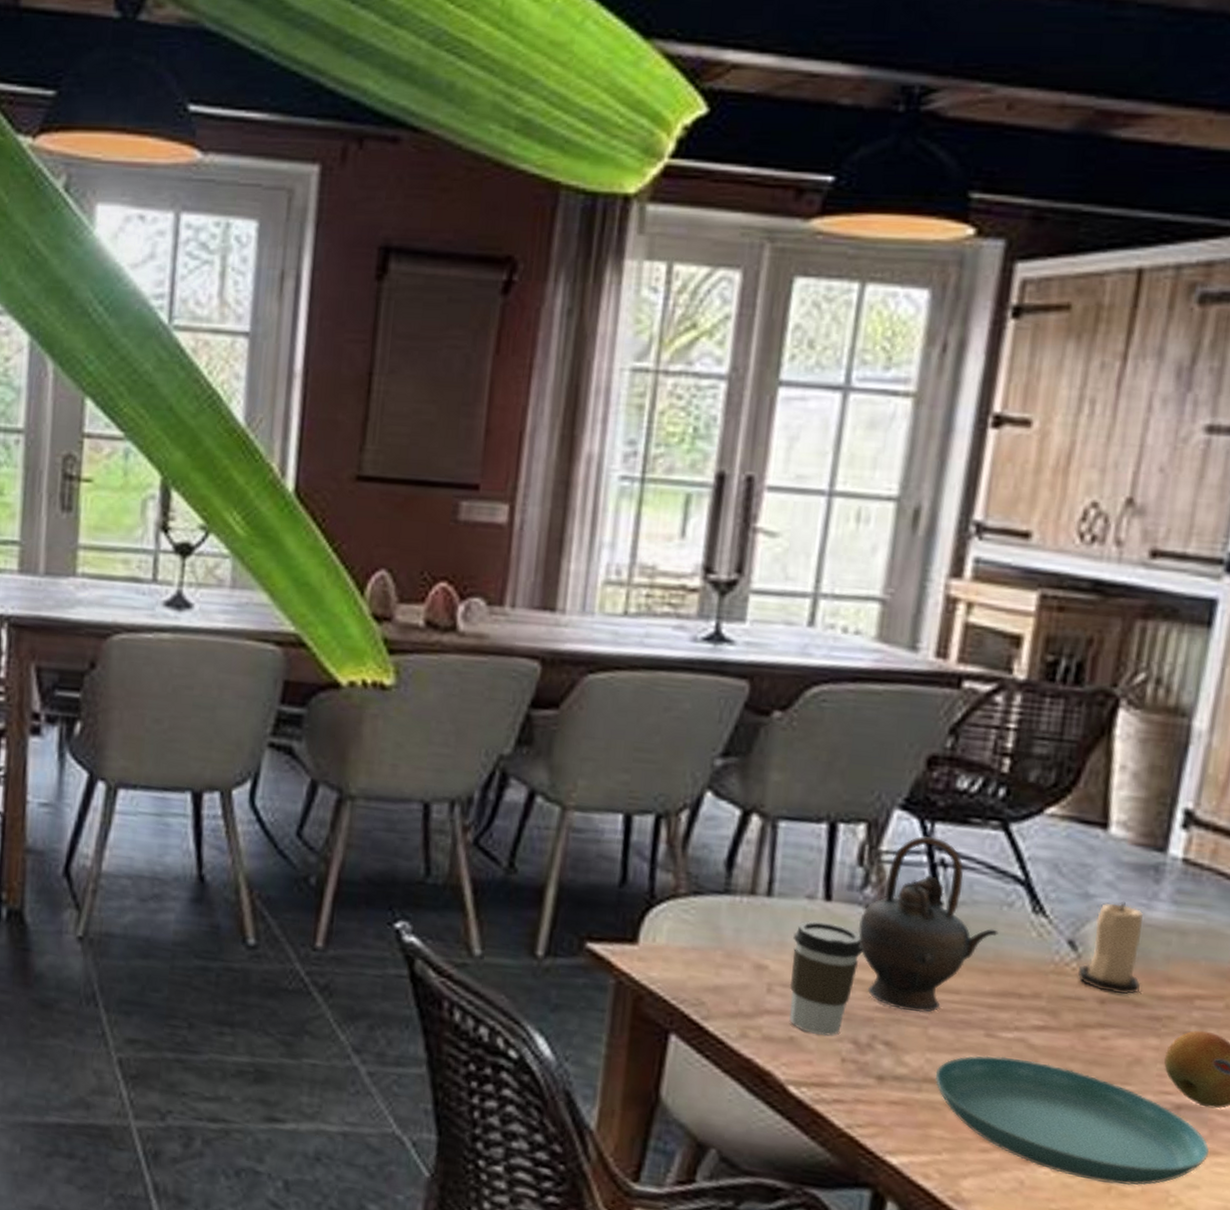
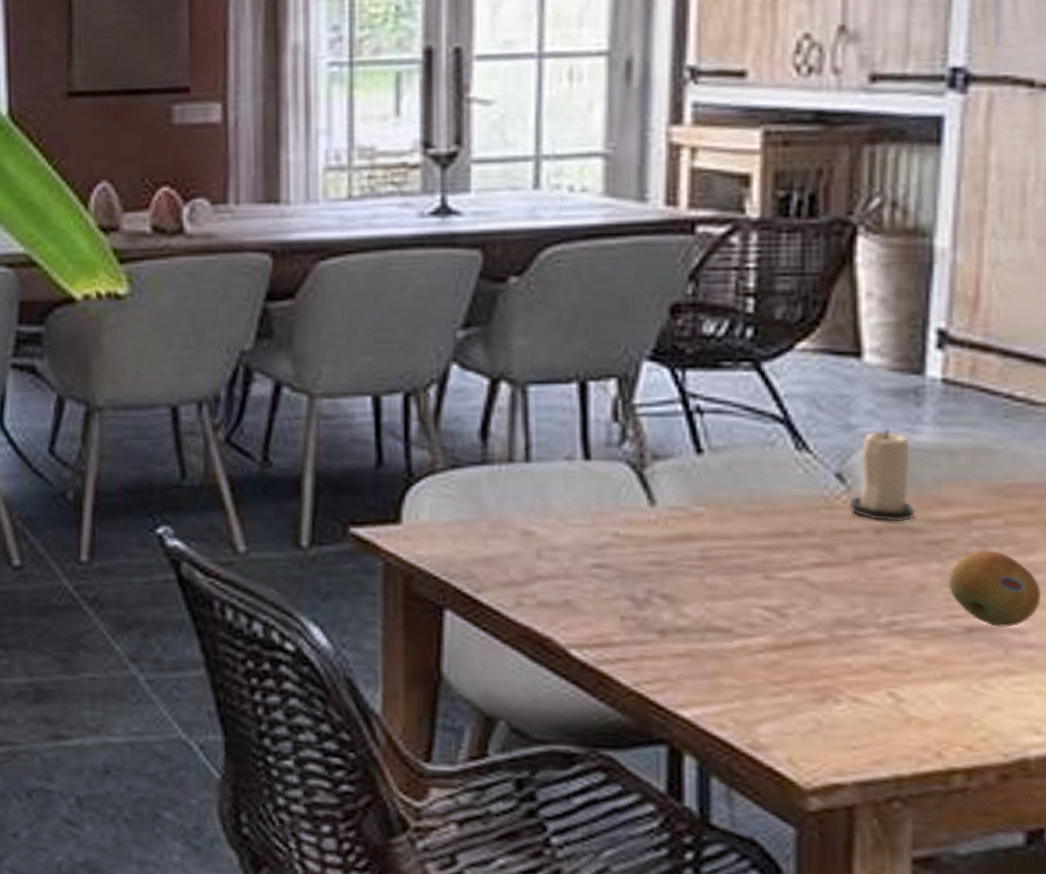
coffee cup: present [789,920,863,1036] -> none [557,481,628,596]
teapot: present [858,836,998,1013] -> none [621,385,764,562]
saucer: present [935,1055,1209,1185] -> none [717,597,1006,714]

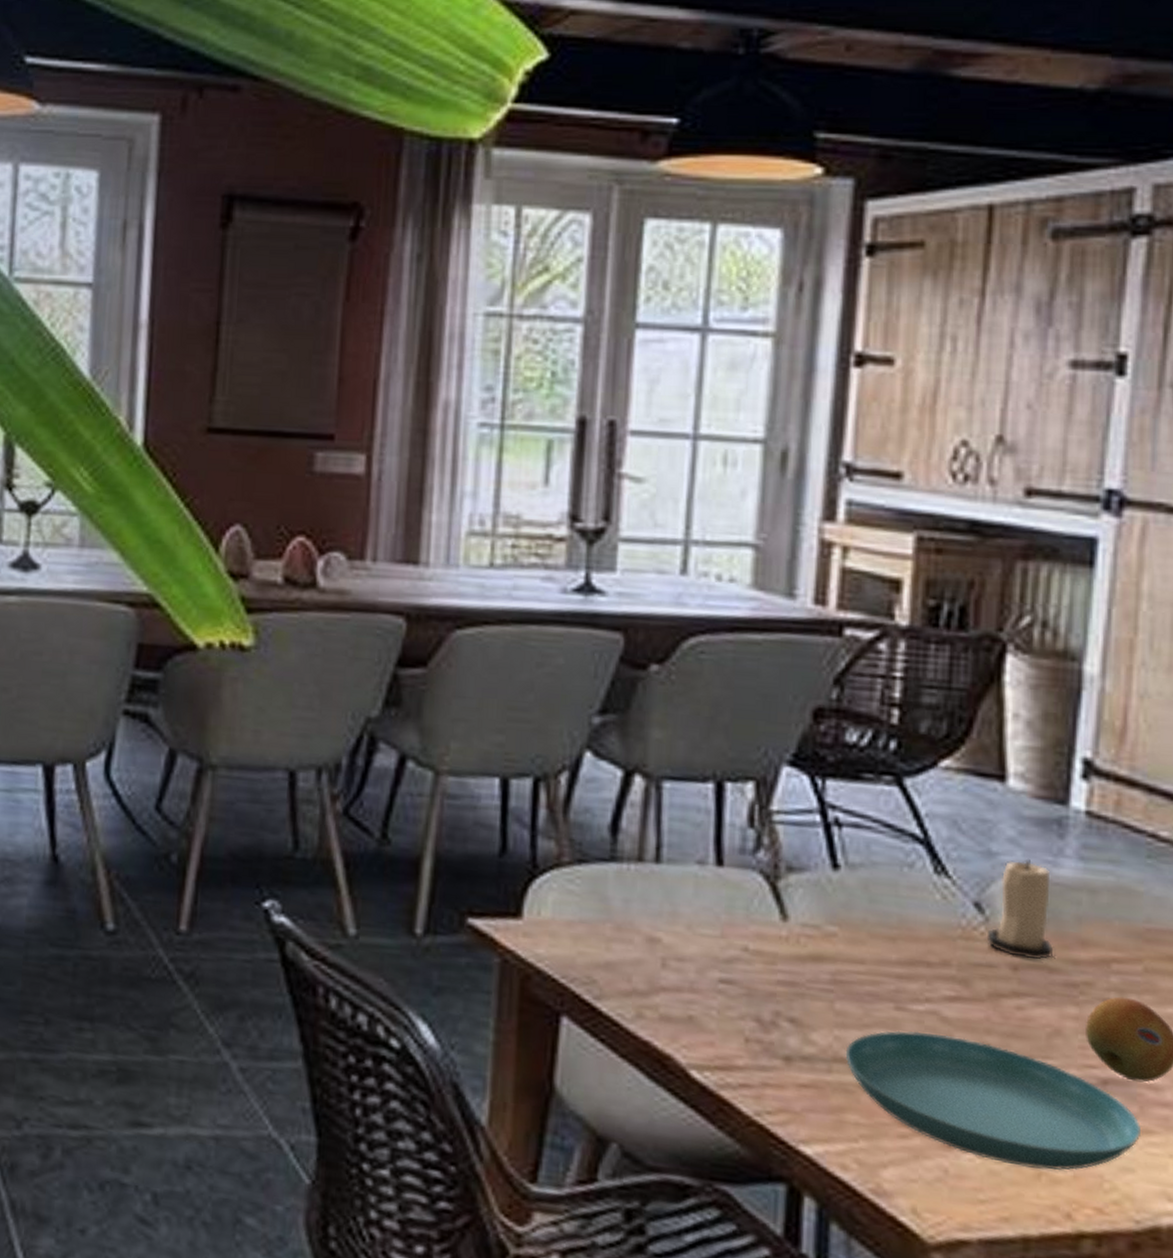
saucer: none [717,597,1006,714] -> present [845,1030,1141,1170]

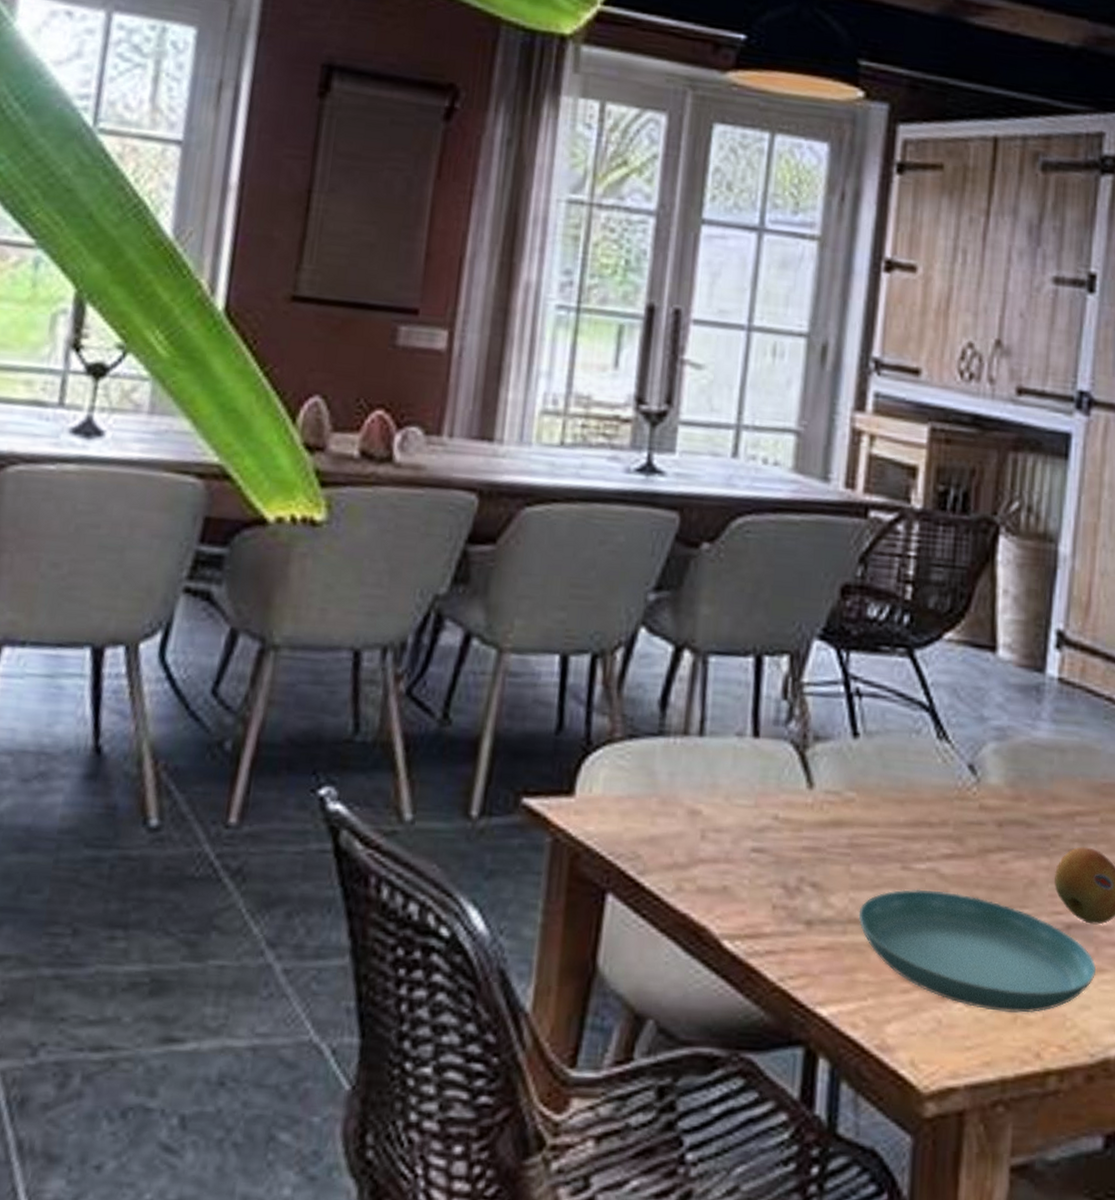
candle: present [986,858,1054,960] -> none [978,722,1031,816]

